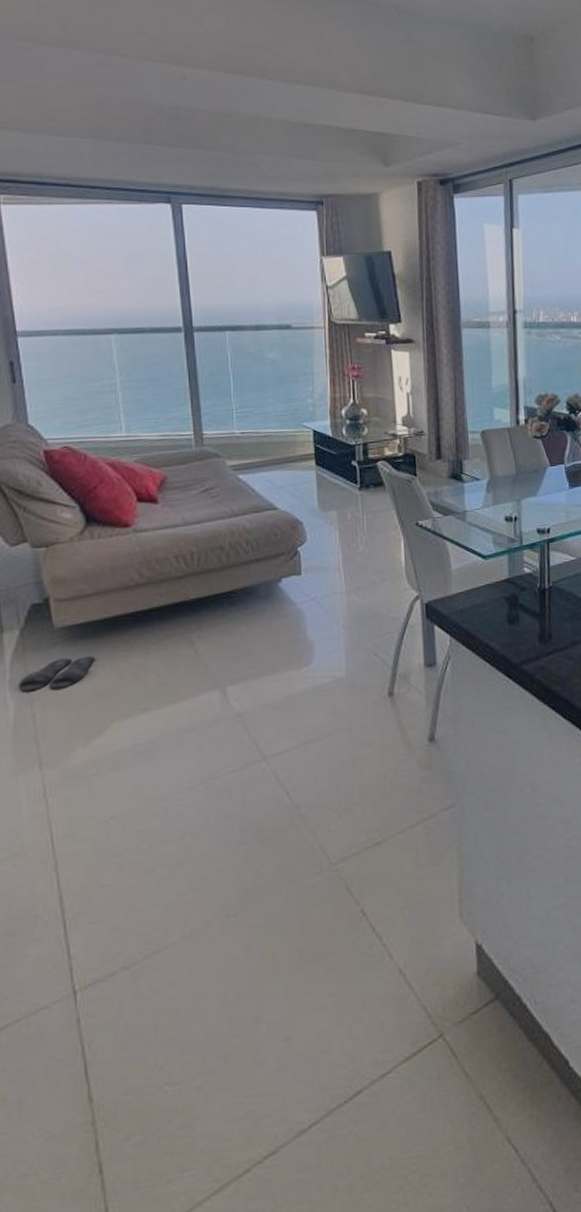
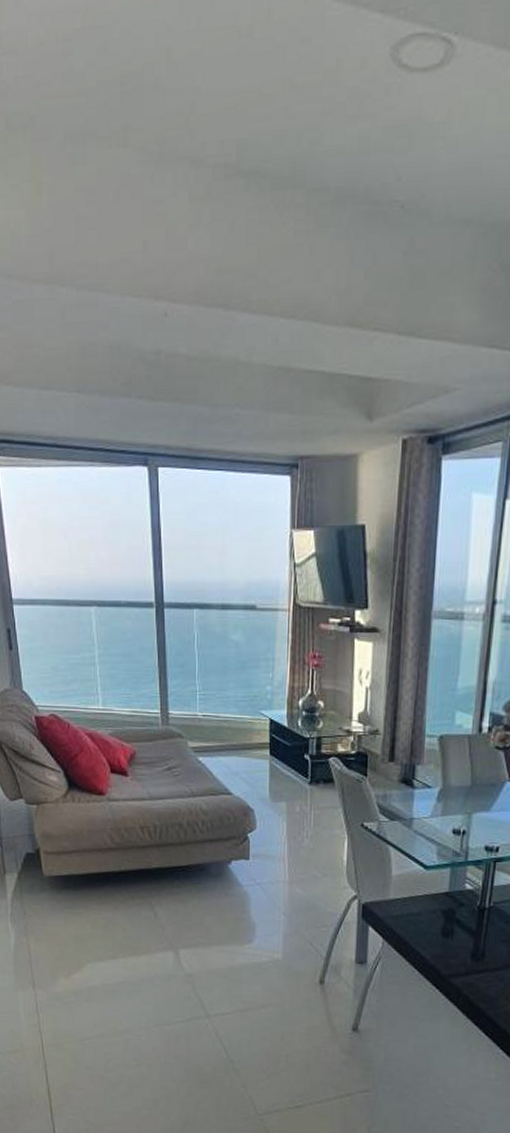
slippers: present [19,655,95,693] -> none [18,902,75,929]

